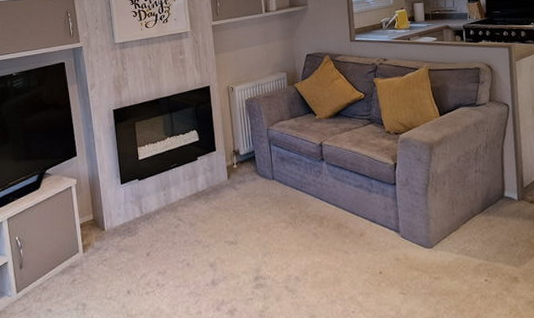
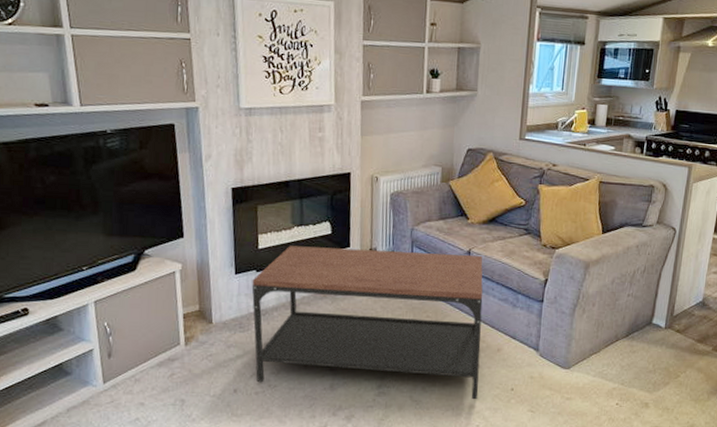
coffee table: none [135,148,349,286] -> present [251,245,483,400]

